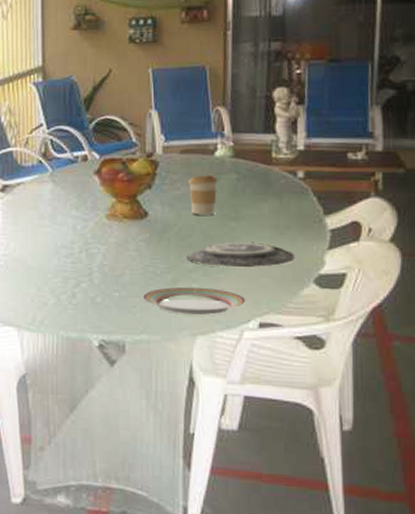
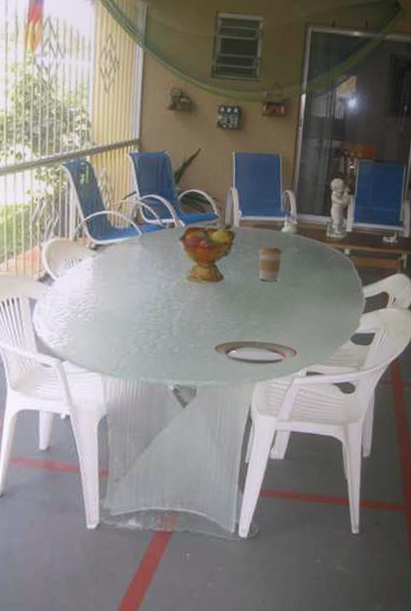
plate: present [187,242,295,268] -> none [253,304,338,327]

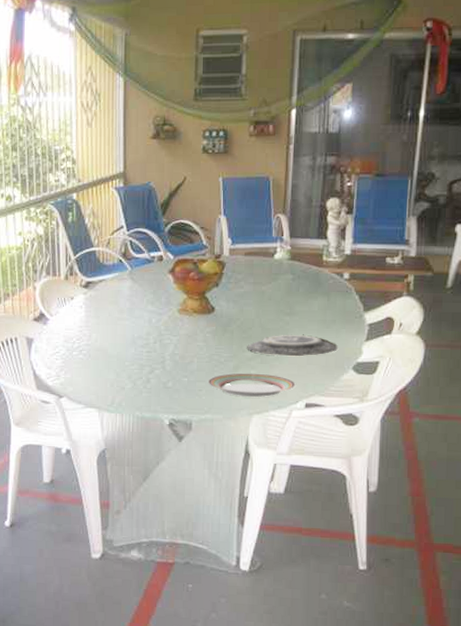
plate: none [253,304,338,327] -> present [247,334,338,357]
coffee cup: present [259,246,283,281] -> none [251,274,276,311]

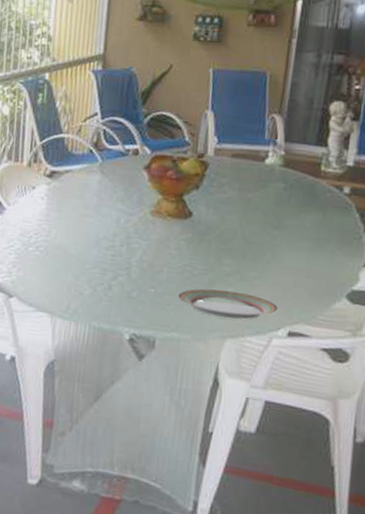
plate: present [247,334,338,357] -> none [225,250,331,278]

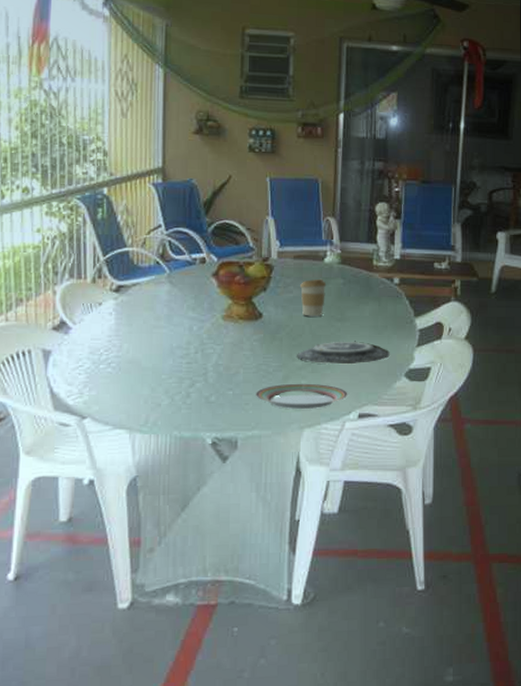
plate: none [225,250,331,278] -> present [297,341,390,365]
coffee cup: none [235,181,265,222] -> present [300,278,327,317]

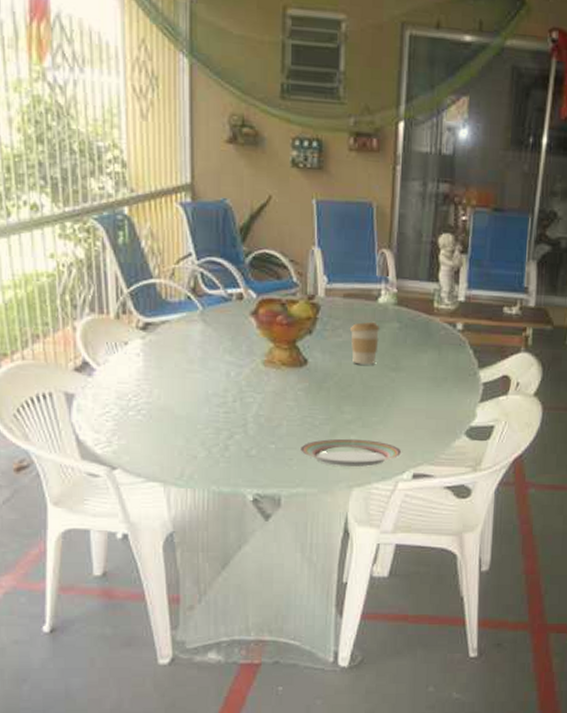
plate: present [297,341,390,365] -> none [346,393,449,420]

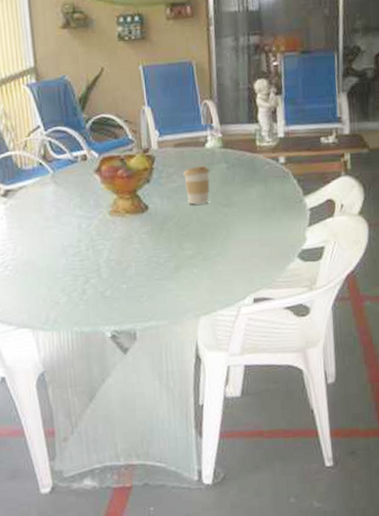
plate: present [299,438,402,467] -> none [148,271,242,298]

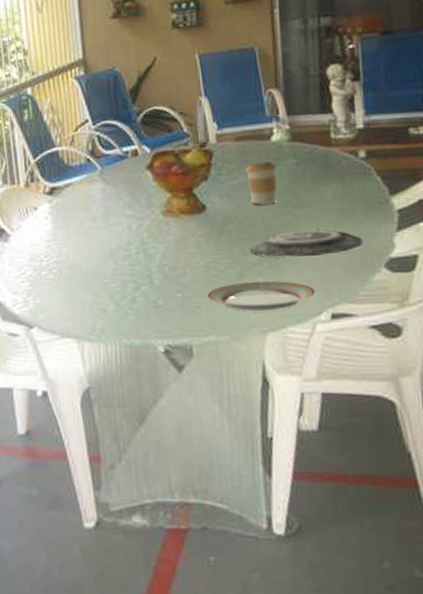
plate: none [148,271,242,298] -> present [206,281,316,311]
plate: none [186,225,281,251] -> present [250,229,363,258]

